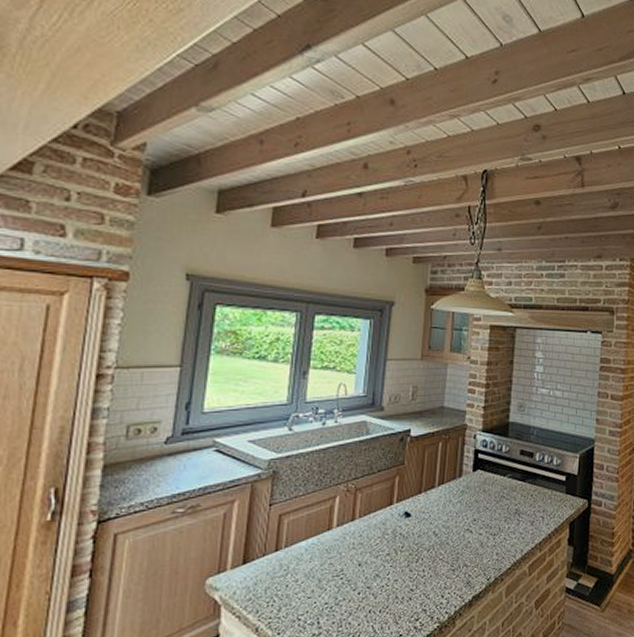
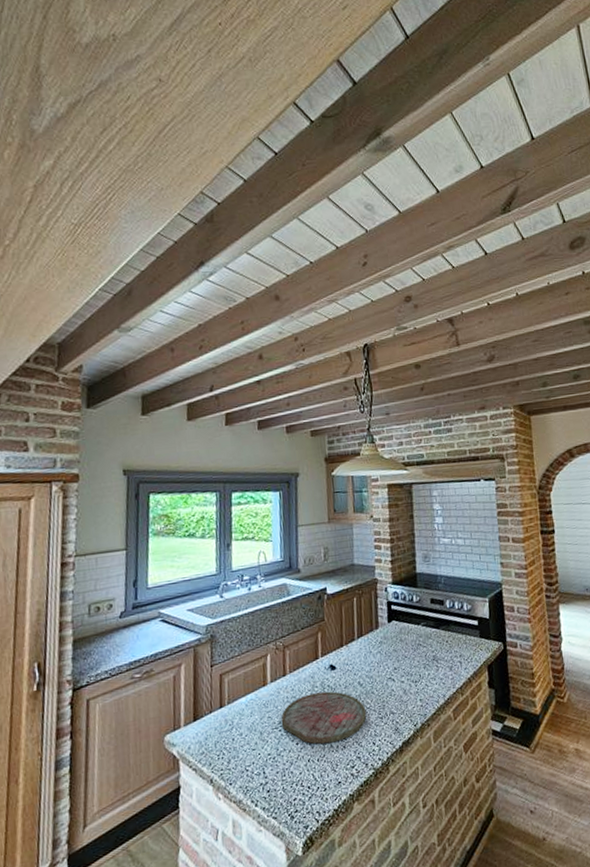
cutting board: none [343,539,439,595] -> present [281,691,367,744]

